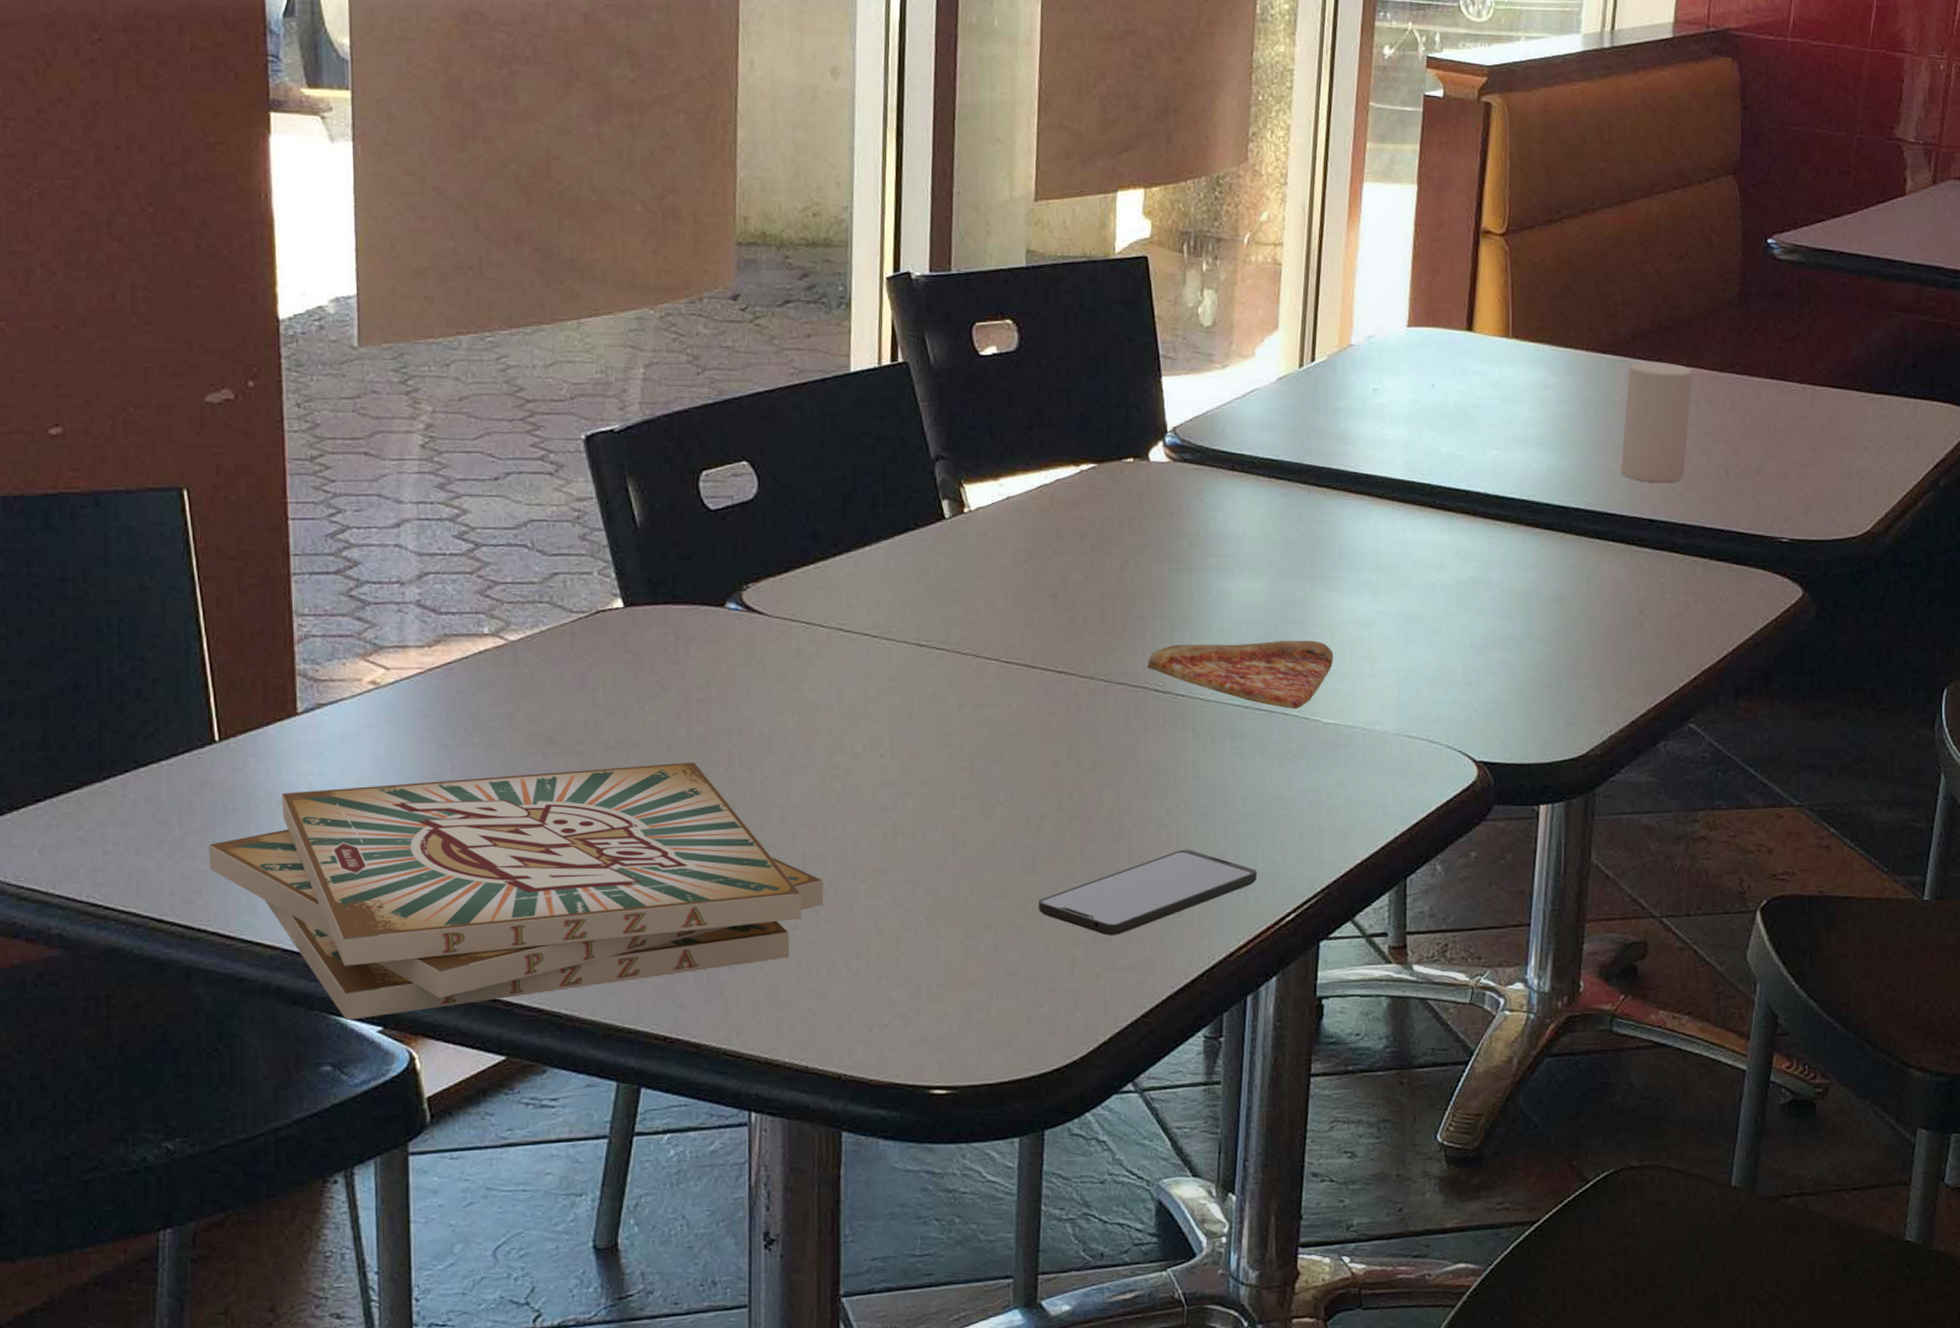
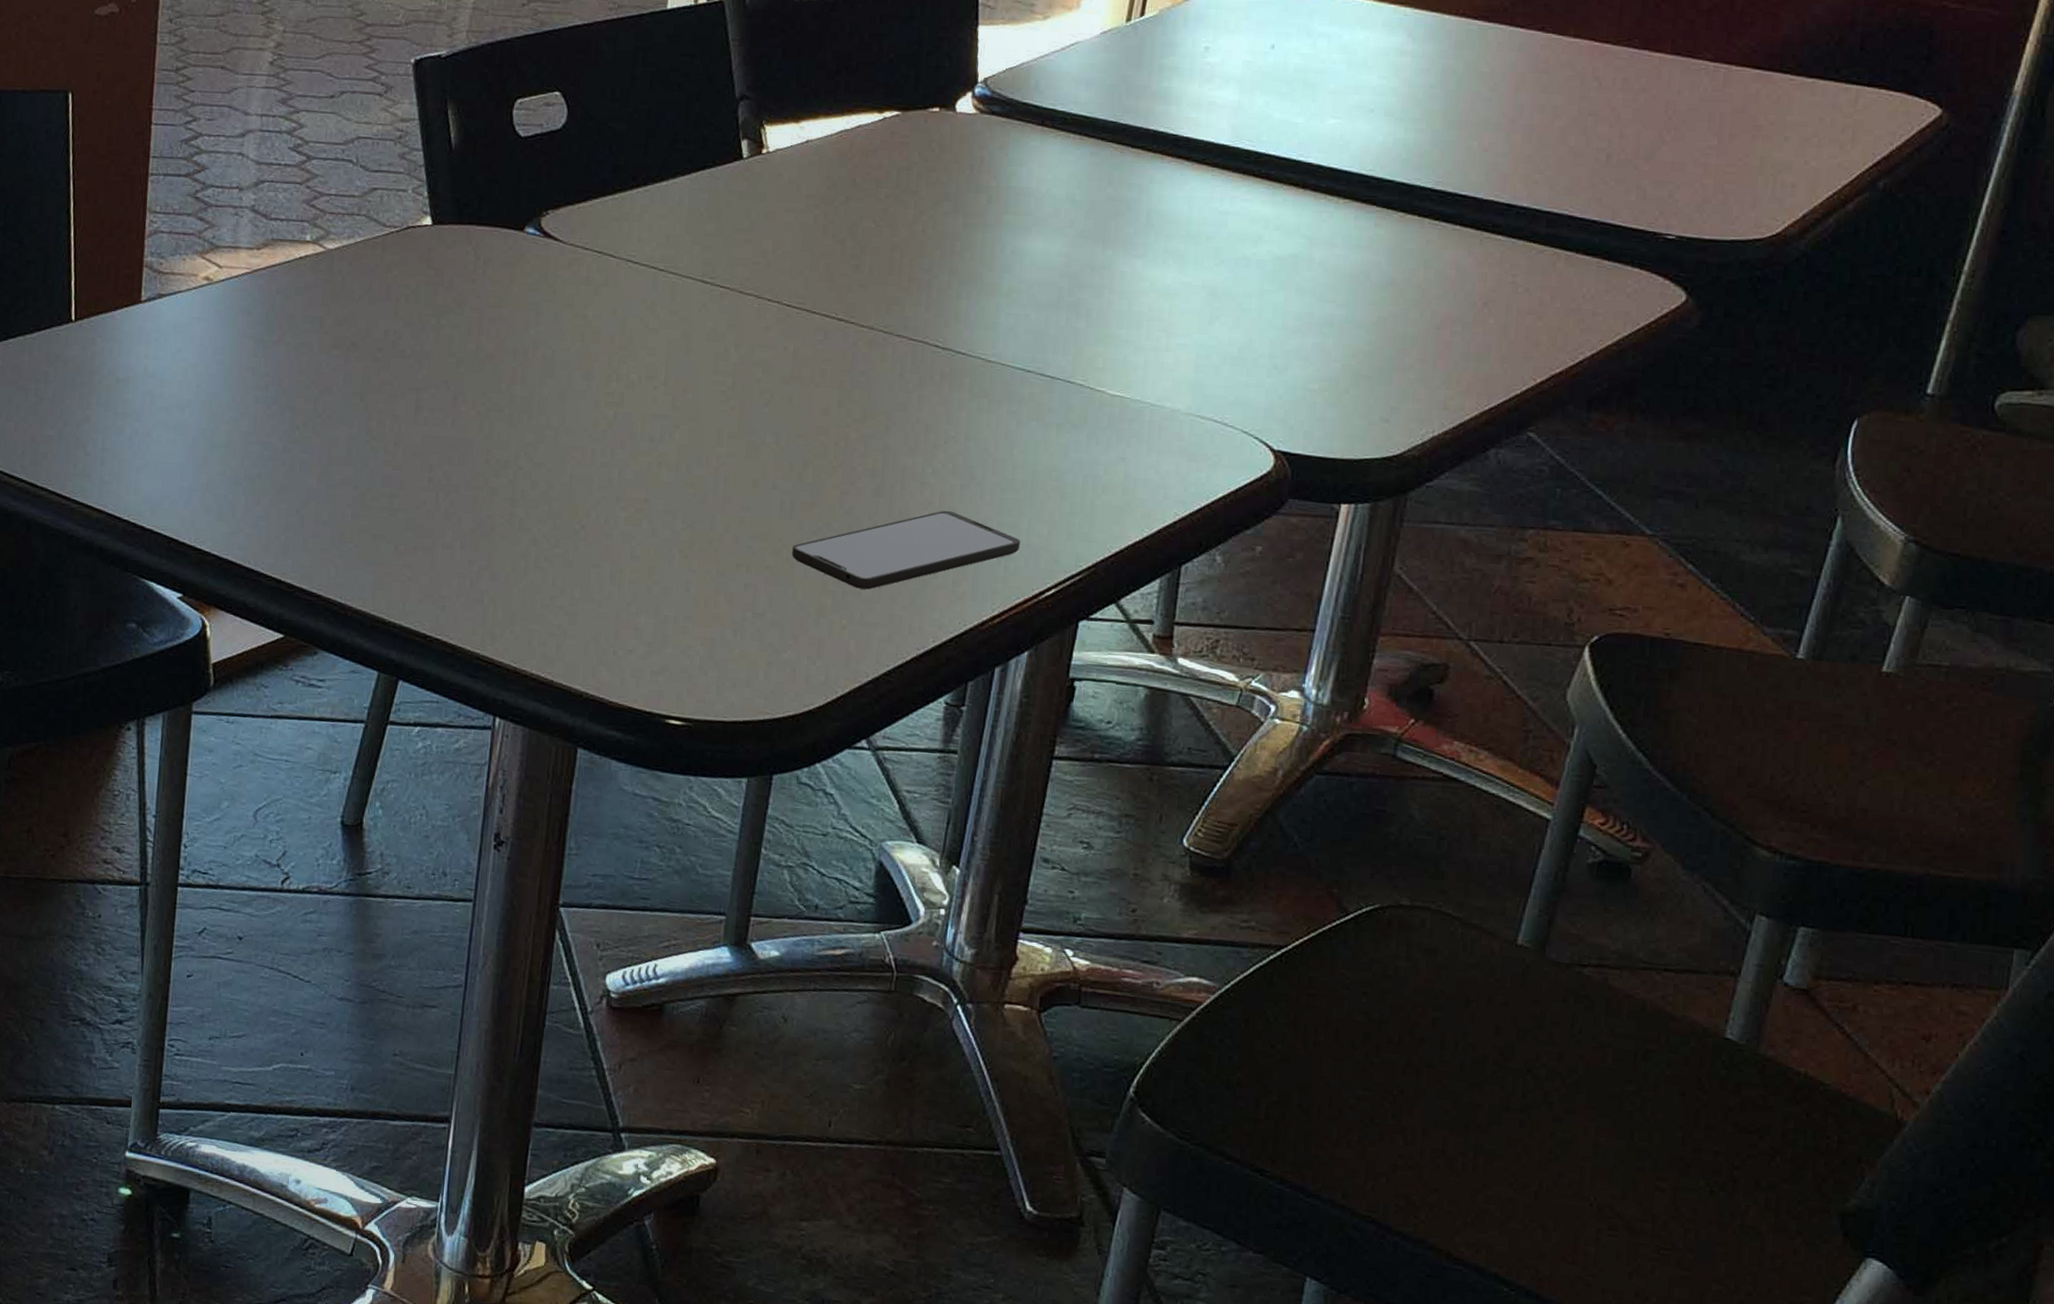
pizza box: present [208,762,824,1020] -> none [55,372,587,585]
pizza slice: present [1147,640,1334,710] -> none [929,301,1129,378]
cup: present [1621,362,1692,483] -> none [1480,30,1580,166]

